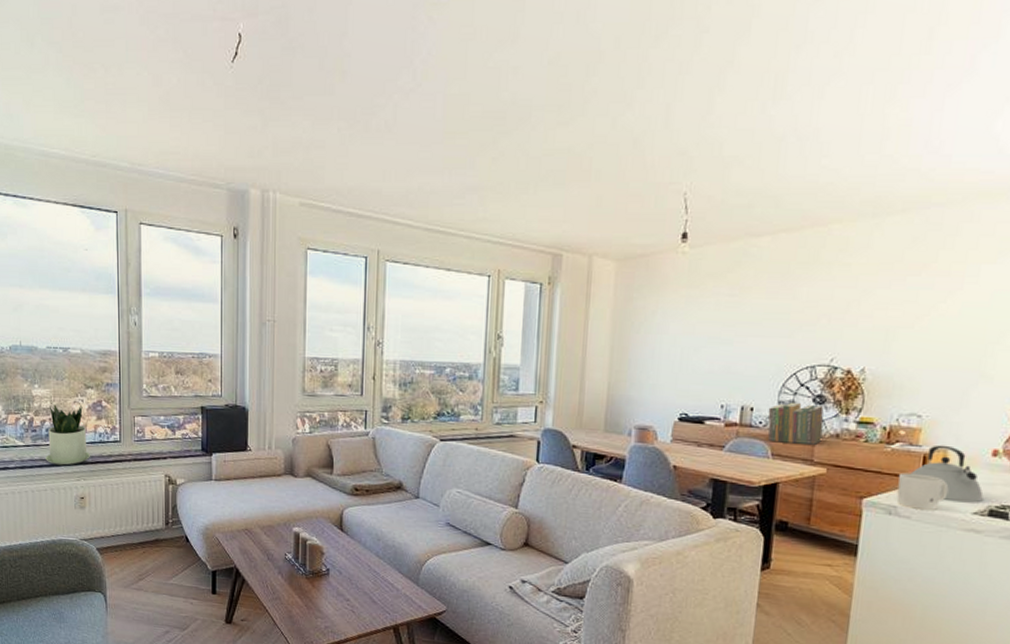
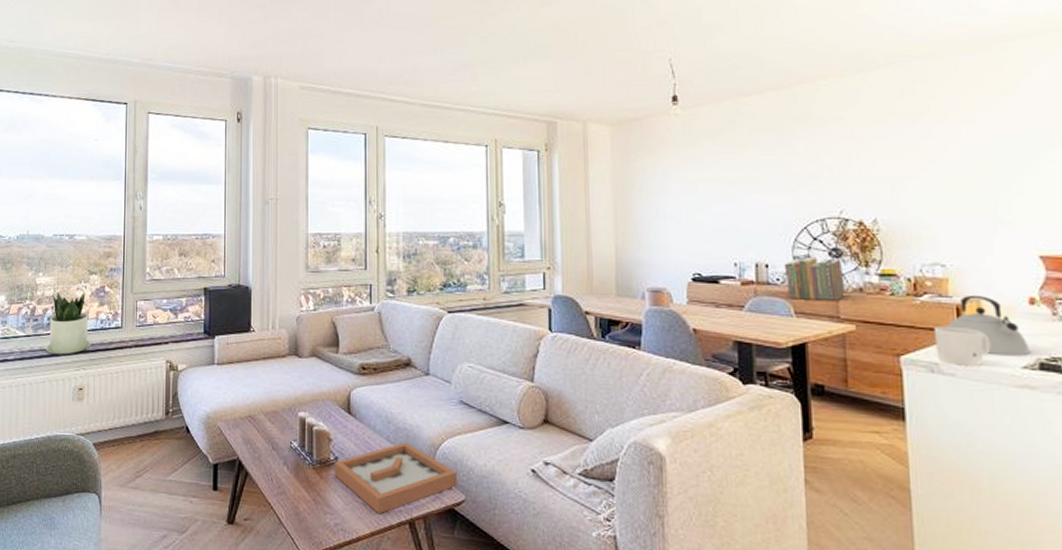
decorative tray: none [325,558,440,620] -> present [334,442,457,515]

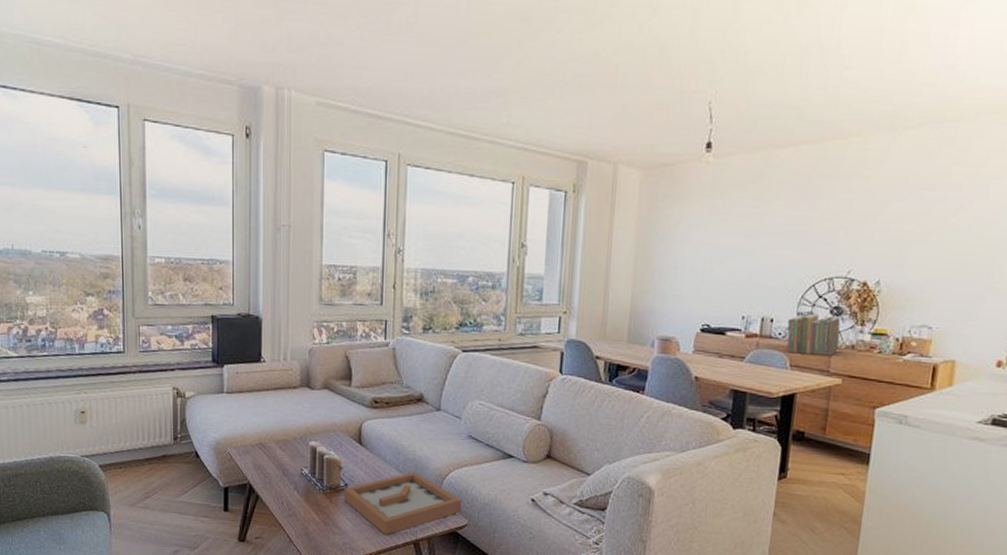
planter: present [45,291,92,355] -> none [42,312,92,378]
mug: present [933,326,991,367] -> none [907,383,956,421]
kettle: present [946,295,1030,356] -> none [920,356,988,413]

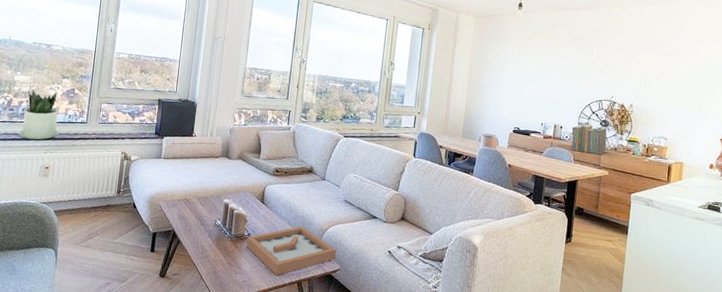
planter: none [42,312,92,378] -> present [18,89,60,140]

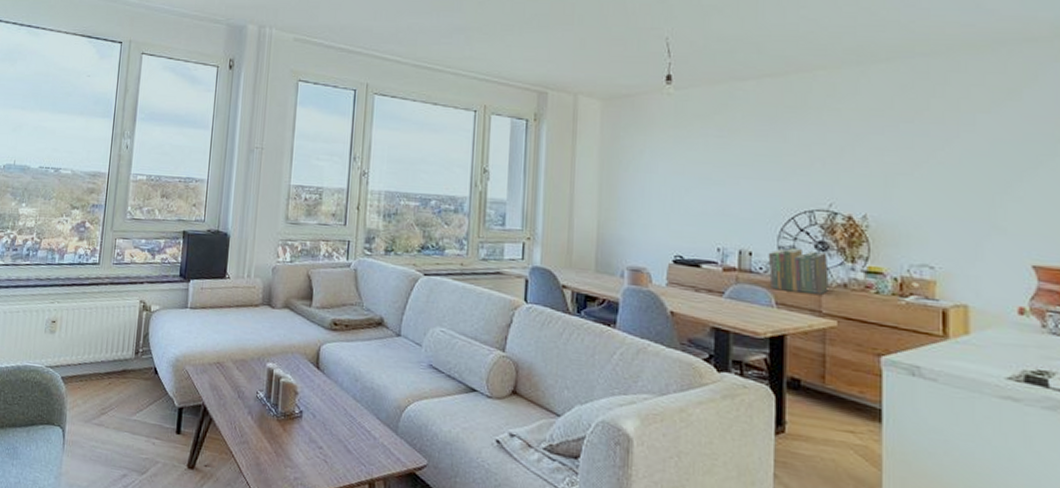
planter: present [18,89,60,140] -> none [22,223,68,287]
decorative tray: present [246,226,336,276] -> none [297,401,421,472]

